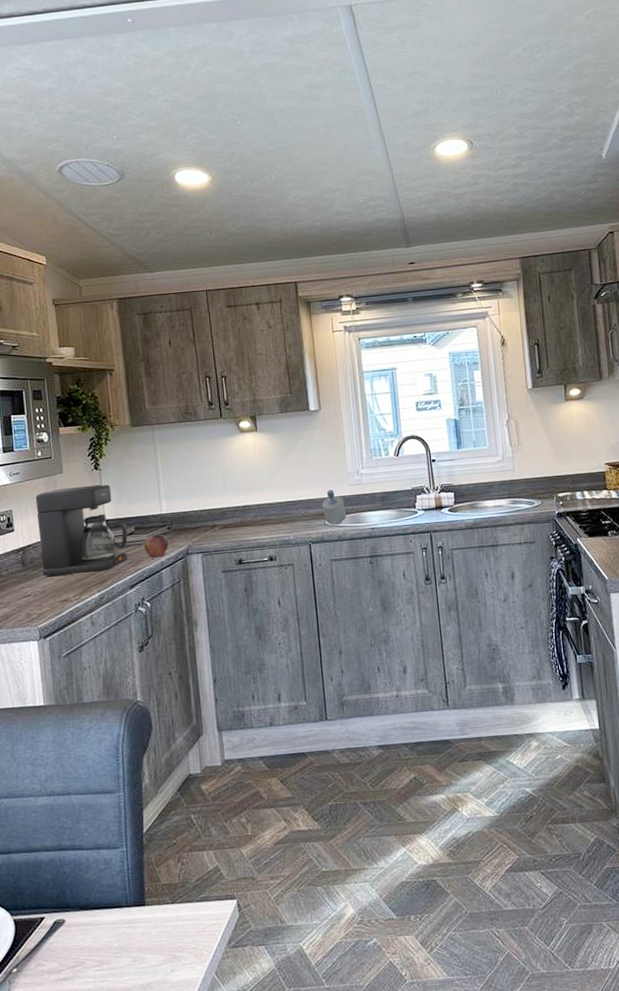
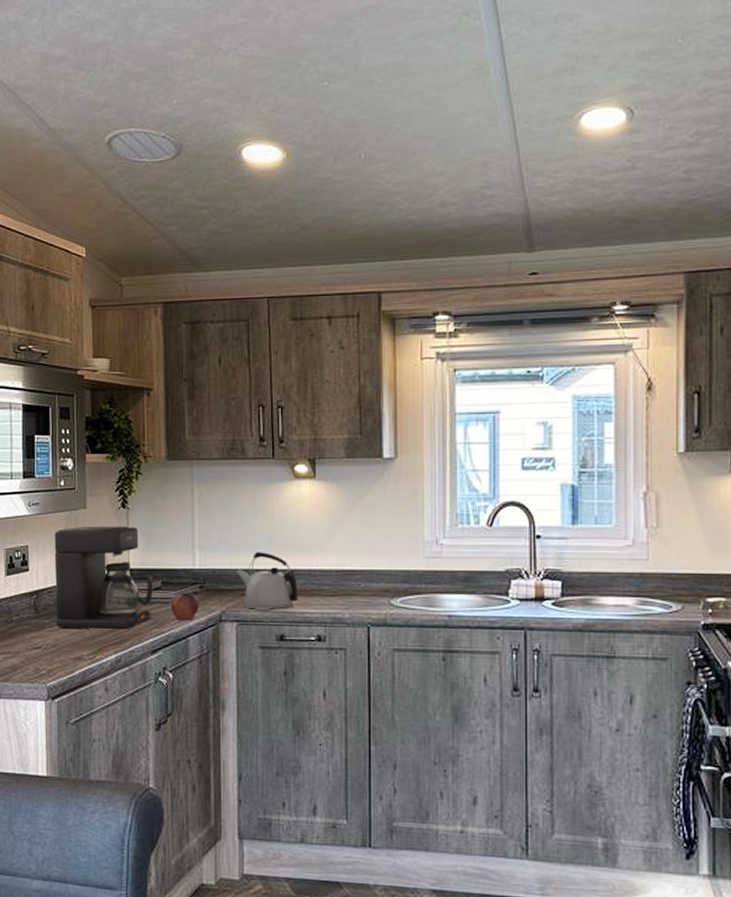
kettle: none [197,494,251,542] -> present [235,552,298,611]
soap dispenser: present [322,490,347,525] -> none [389,561,418,605]

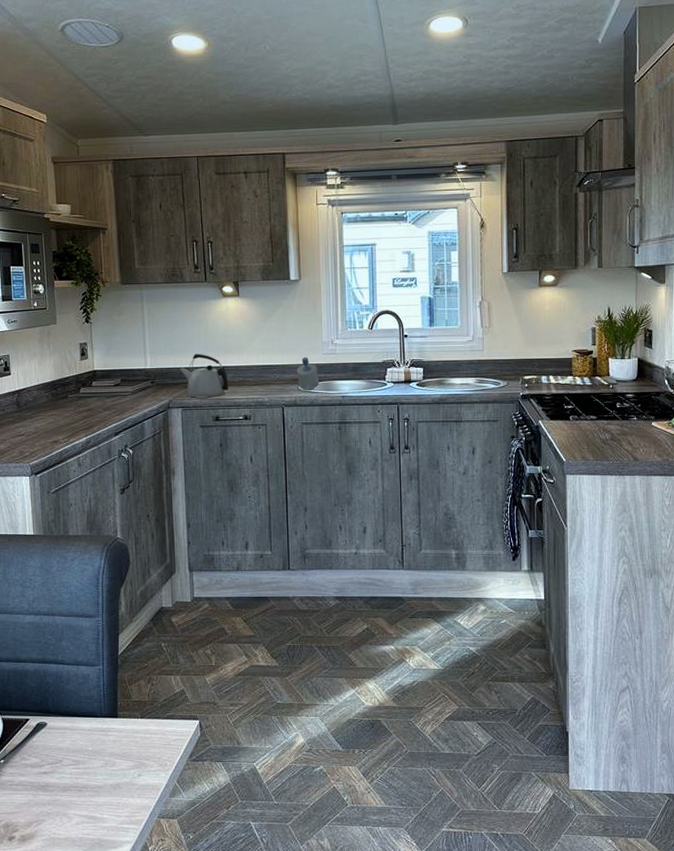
coffee maker: present [54,526,153,629] -> none [31,337,114,418]
fruit: present [171,591,200,621] -> none [129,386,152,409]
soap dispenser: none [389,561,418,605] -> present [297,357,319,390]

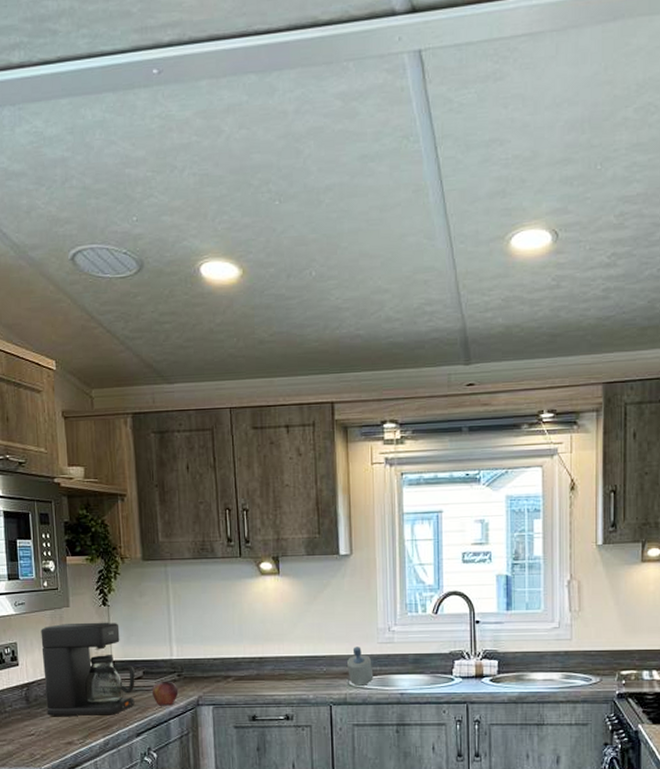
coffee maker: none [31,337,114,418] -> present [41,622,135,716]
fruit: none [129,386,152,409] -> present [152,679,179,706]
kettle: present [179,354,229,399] -> none [210,642,267,695]

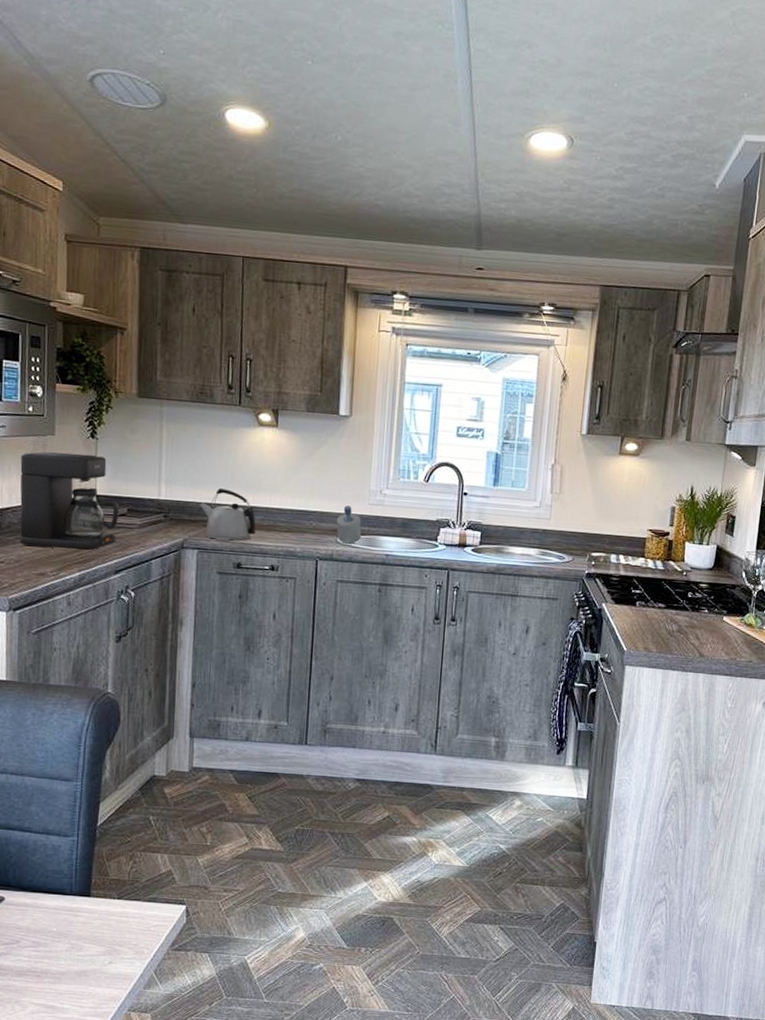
fruit: present [152,679,179,706] -> none [136,518,163,546]
kettle: none [210,642,267,695] -> present [199,488,256,542]

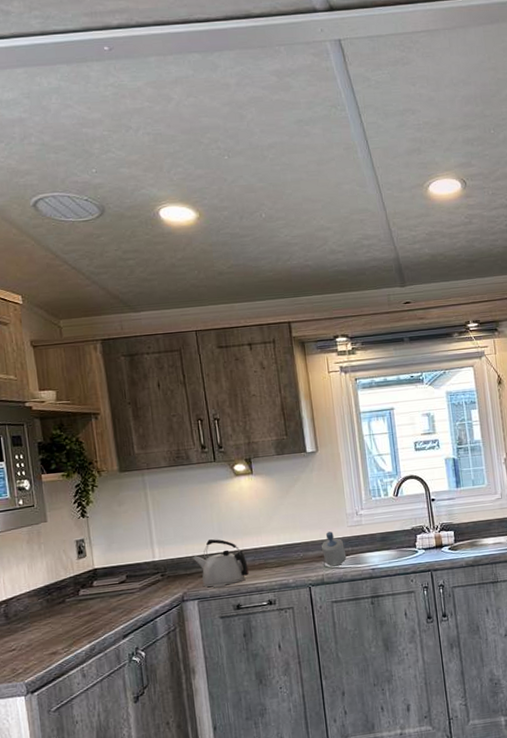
coffee maker: present [20,451,119,550] -> none [18,532,120,629]

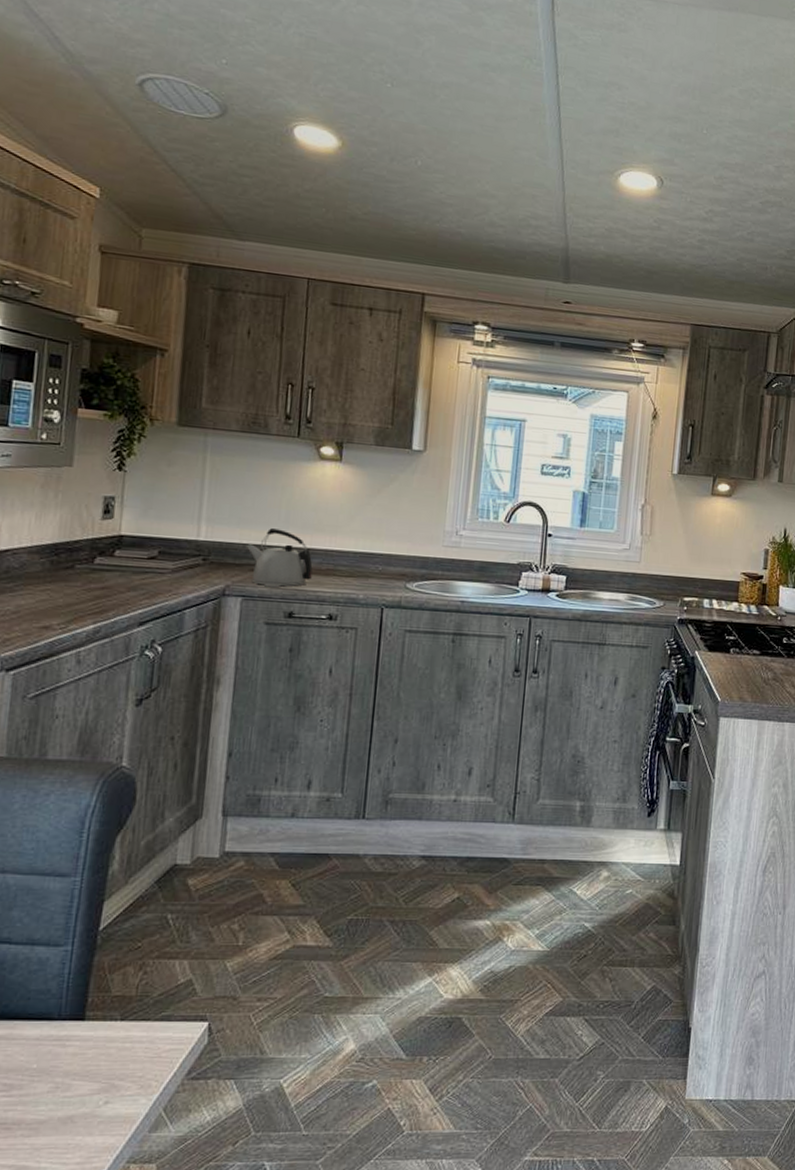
soap dispenser: present [322,531,347,567] -> none [406,547,435,590]

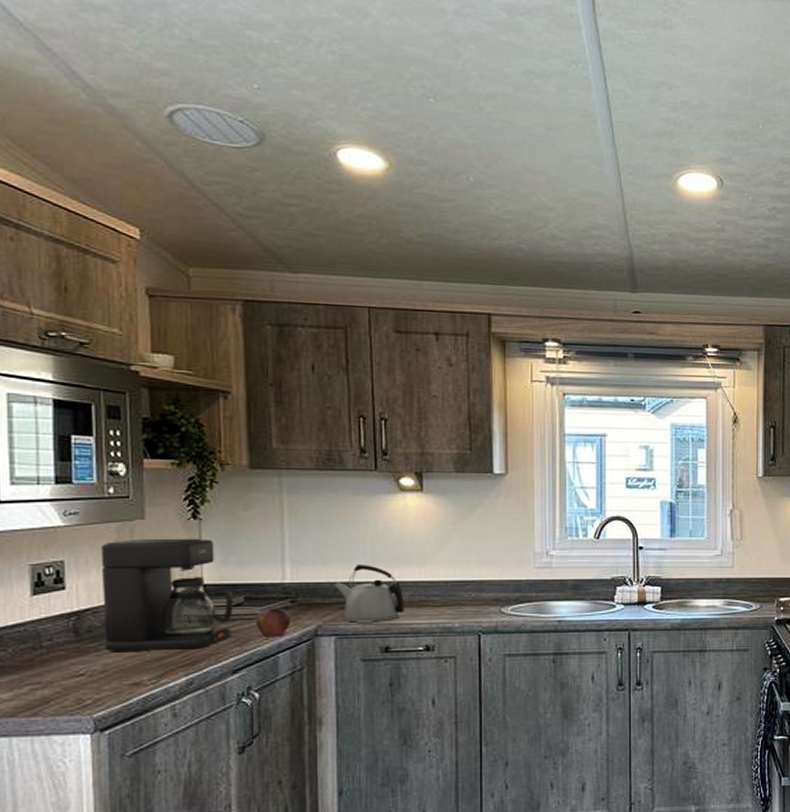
coffee maker: none [20,485,148,598] -> present [101,538,233,651]
fruit: none [167,562,201,593] -> present [257,606,291,637]

